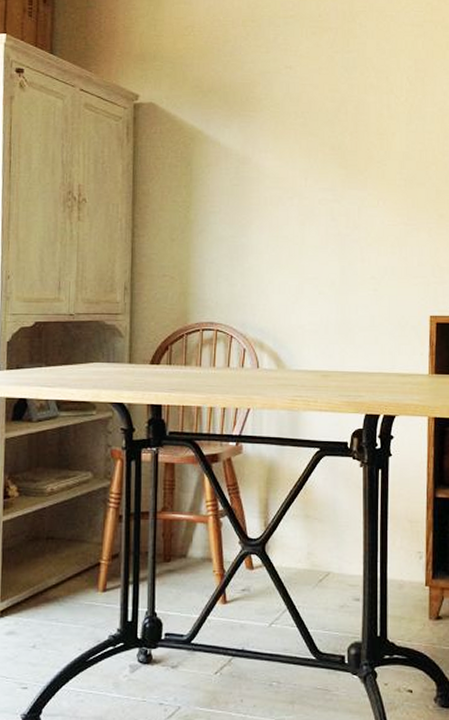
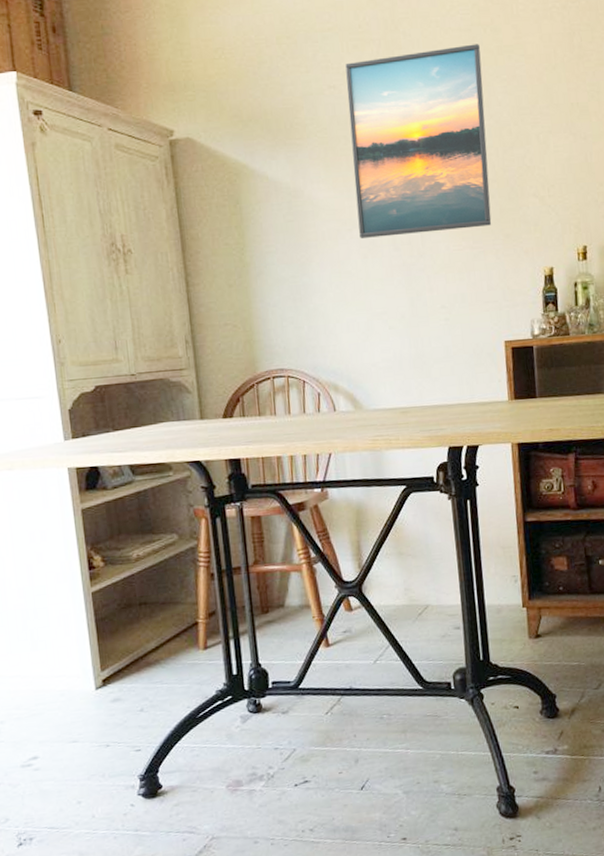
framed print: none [300,38,431,207] -> present [345,44,492,238]

